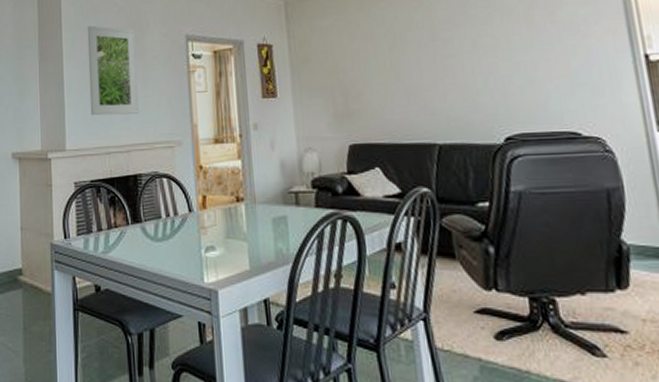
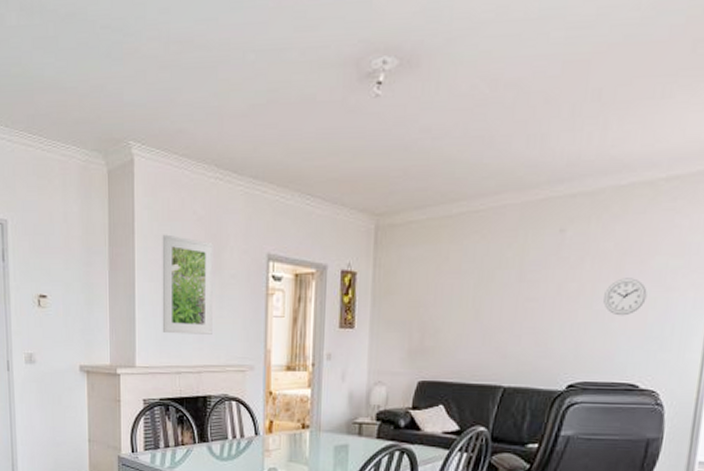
wall clock: none [521,28,565,66] -> present [603,278,647,316]

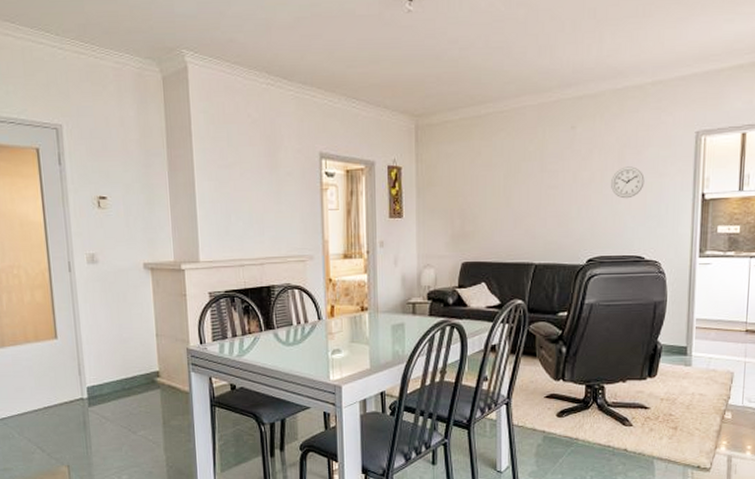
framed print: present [162,234,213,334] -> none [219,136,272,229]

